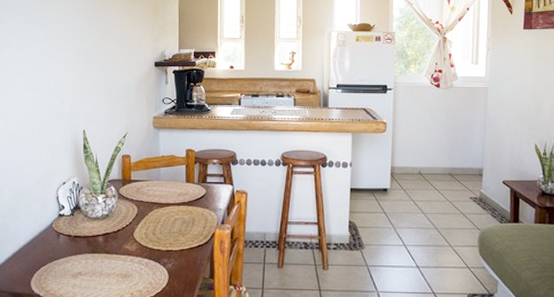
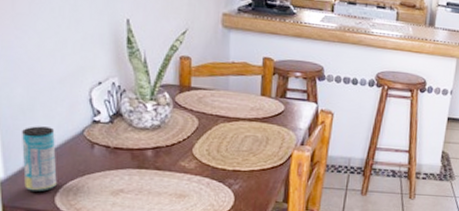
beverage can: none [9,222,33,278] -> present [22,126,57,193]

